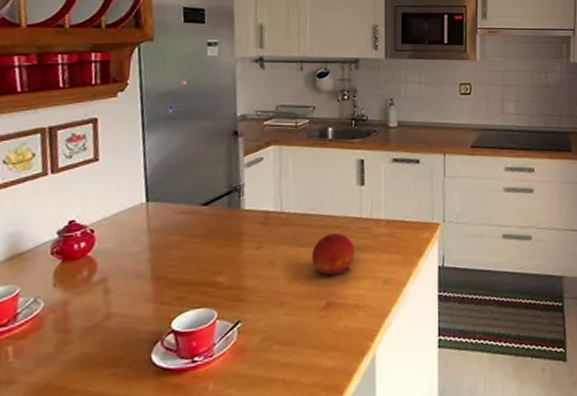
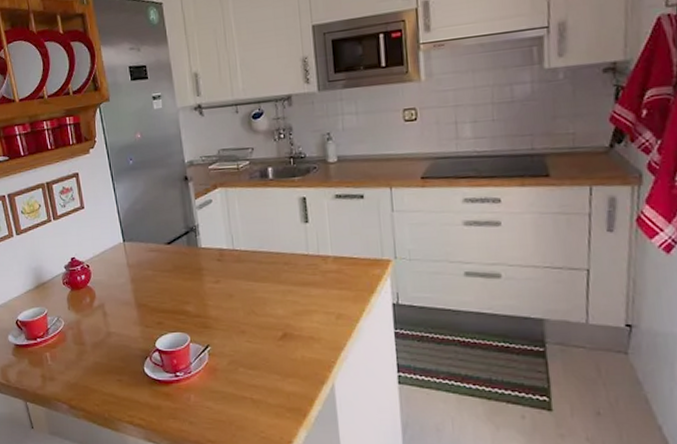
fruit: present [312,233,354,278] -> none [265,269,305,311]

